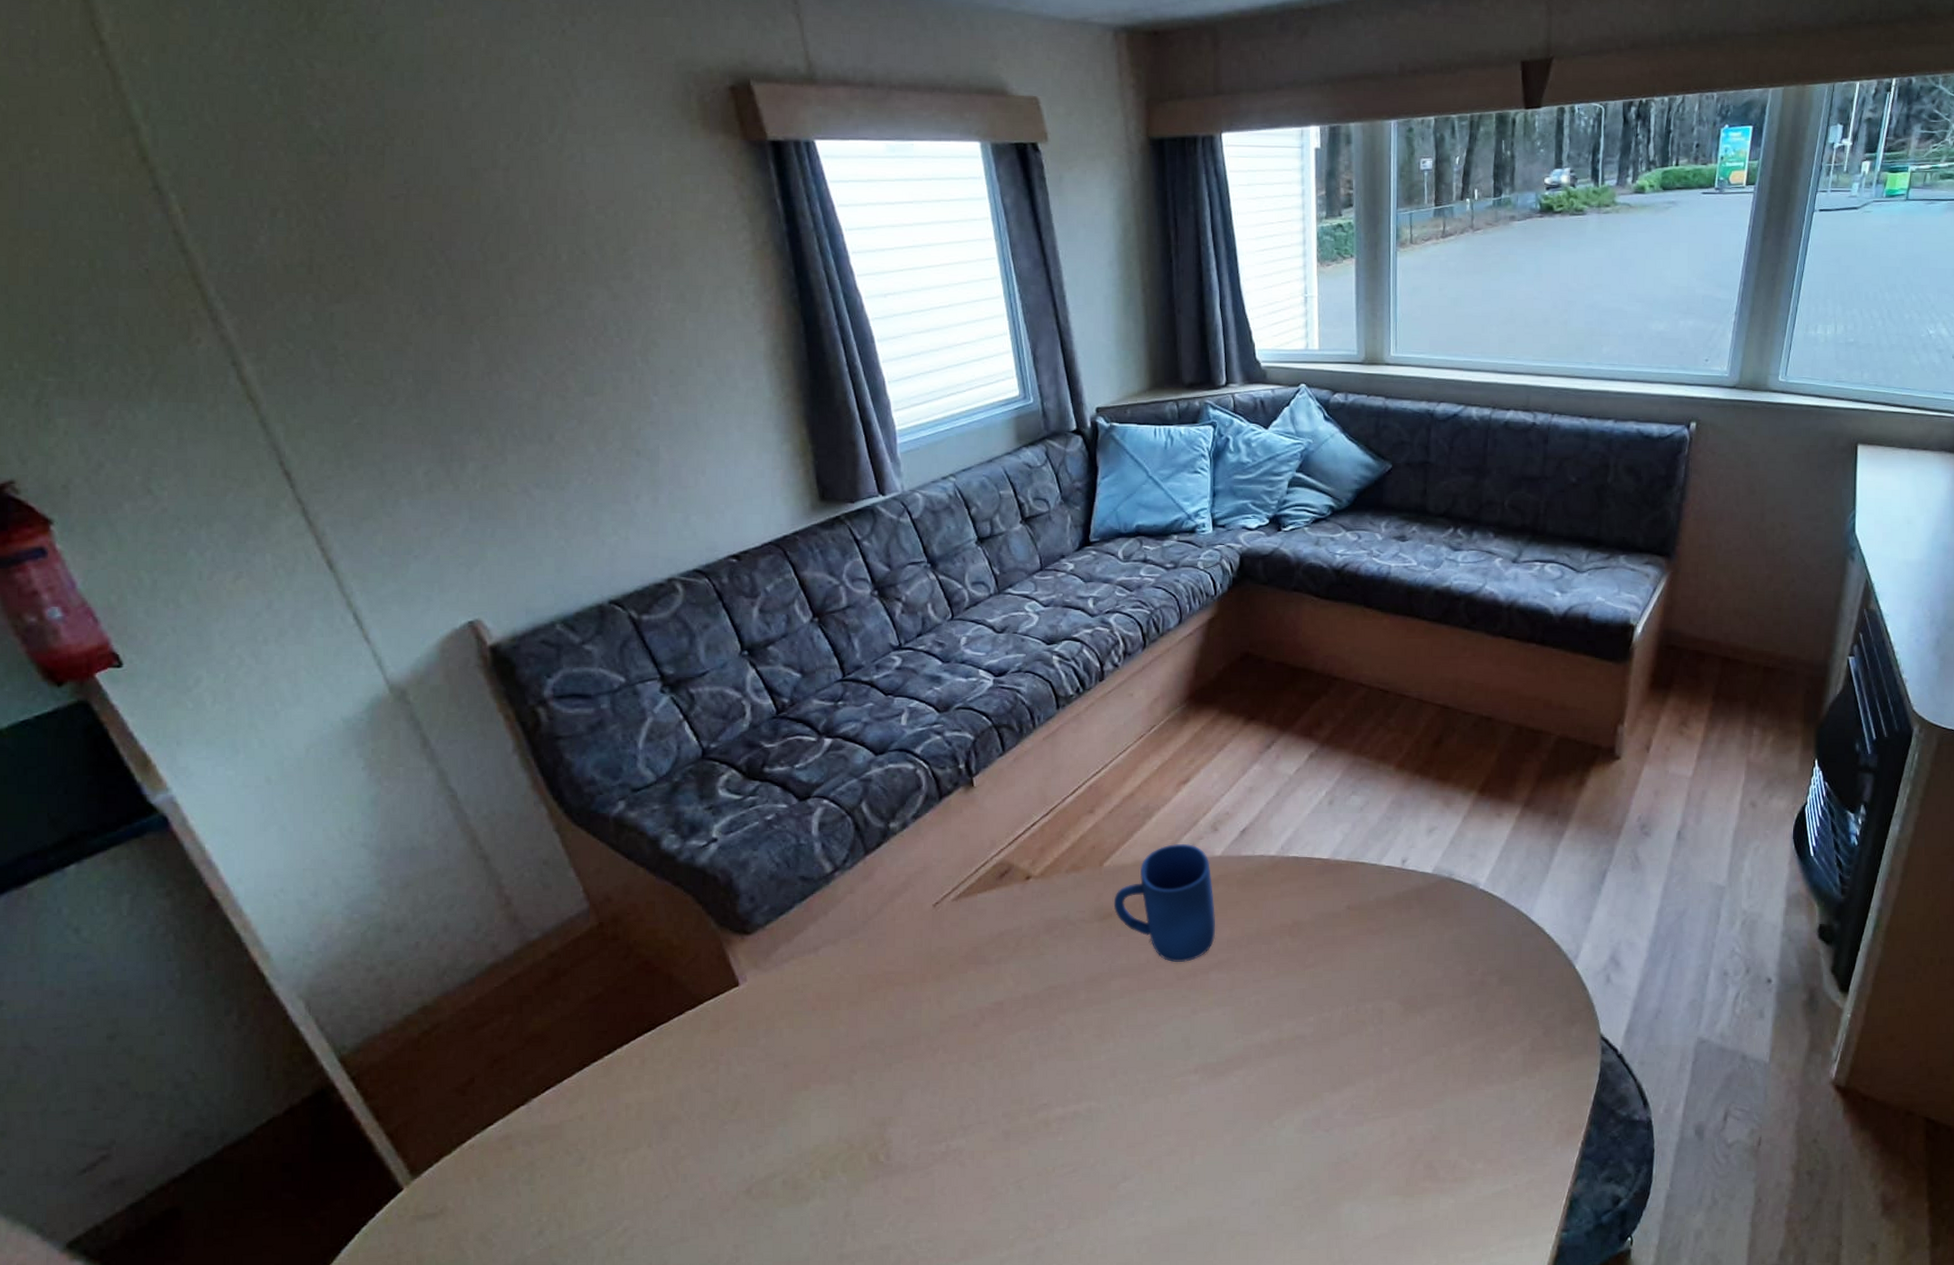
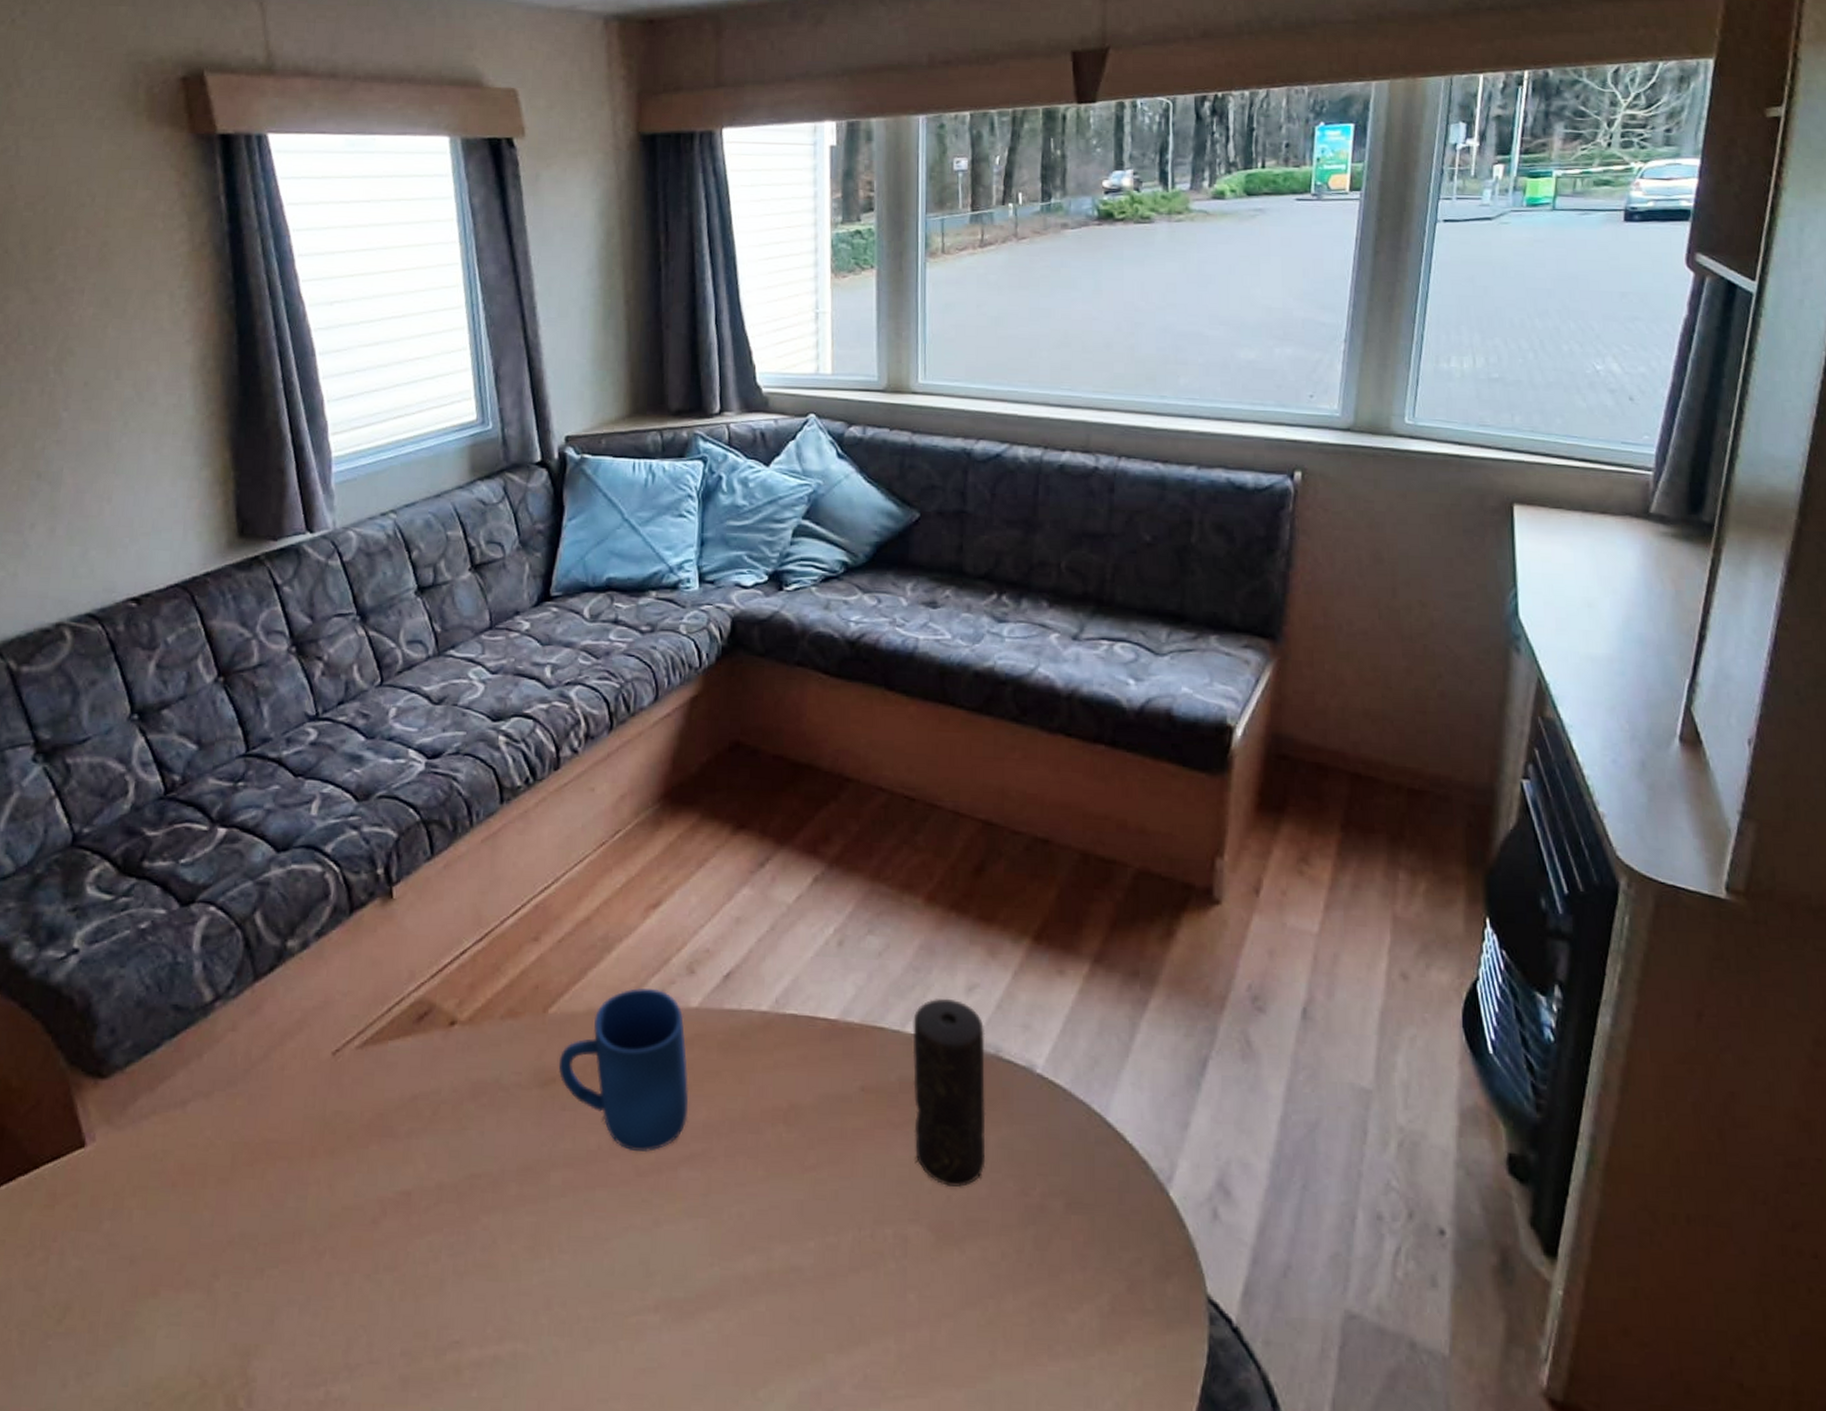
candle: none [1386,838,1442,972] -> present [912,998,986,1187]

